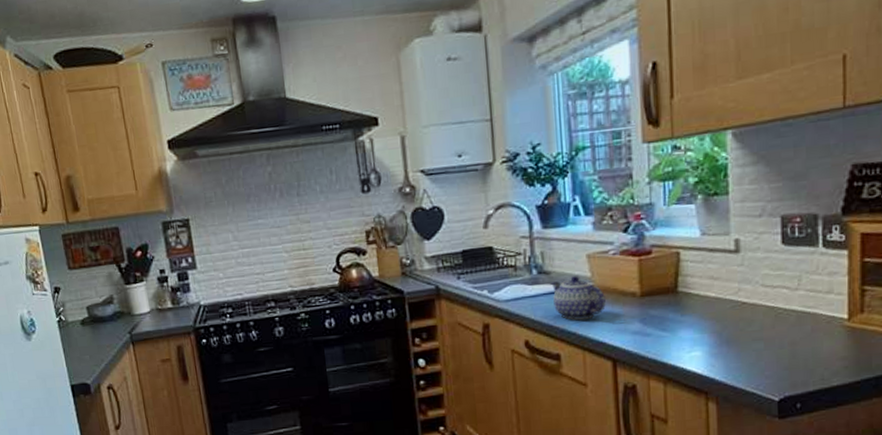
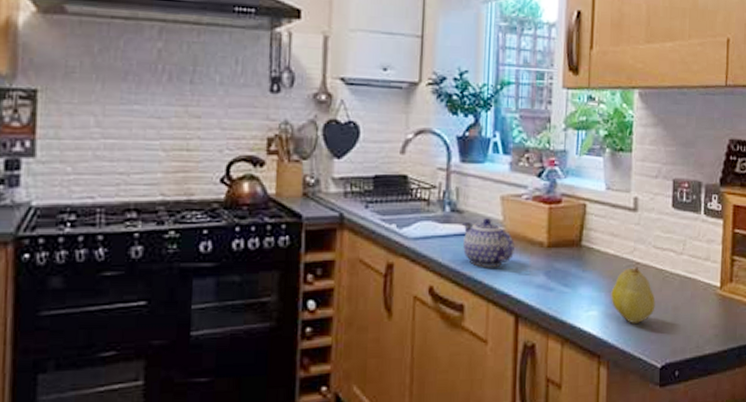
fruit: none [715,305,768,361] -> present [611,266,656,323]

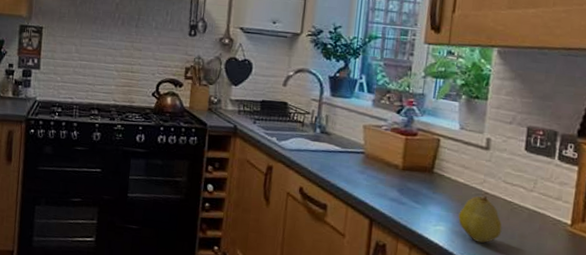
teapot: present [463,218,514,267] -> none [329,141,373,180]

